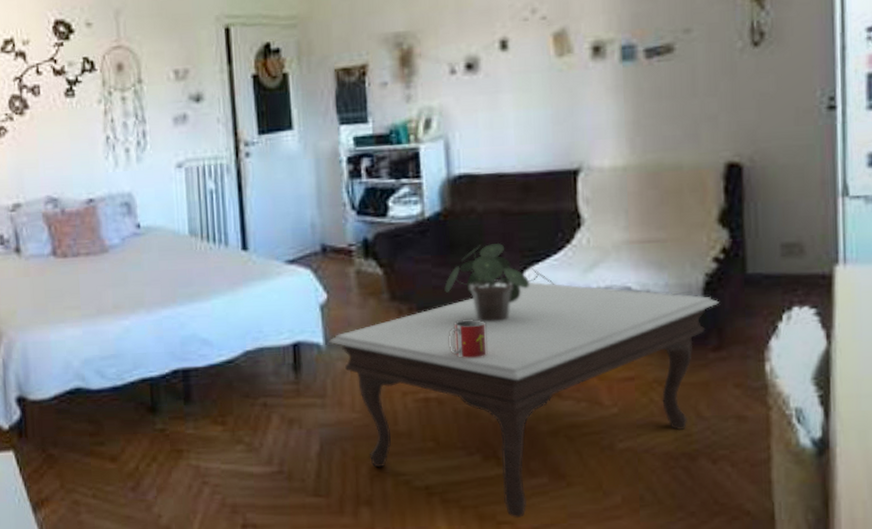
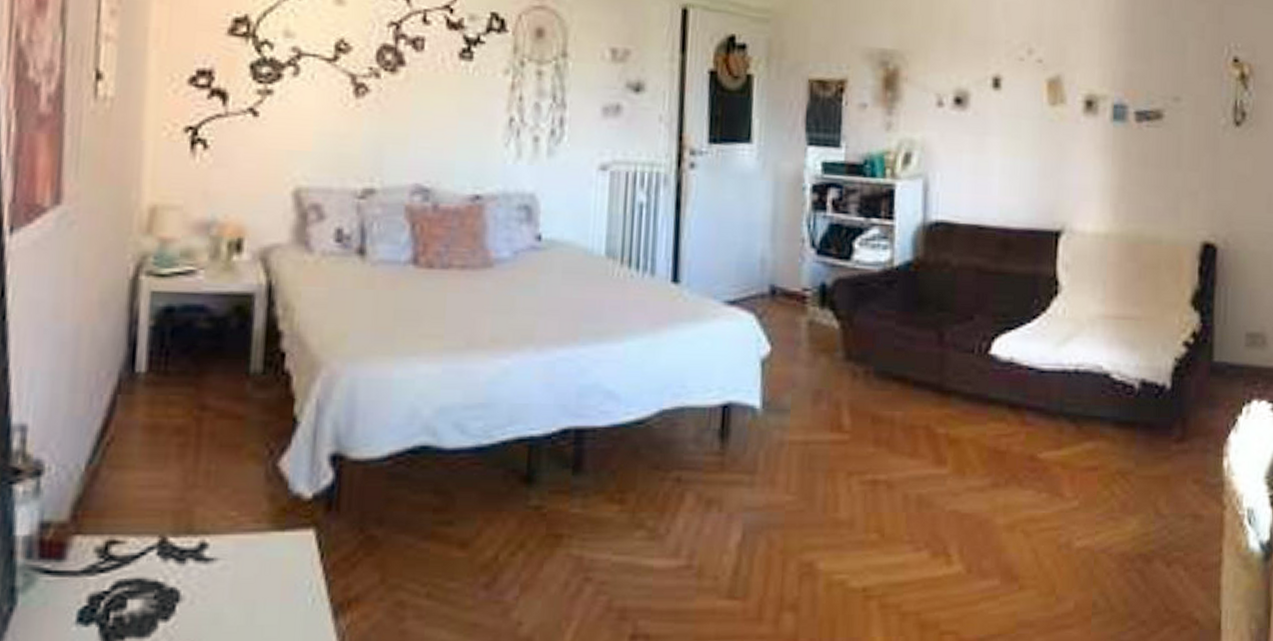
coffee table: present [329,282,719,519] -> none [767,352,1185,628]
potted plant: present [444,242,557,323] -> none [907,303,1028,395]
mug: present [449,319,487,359] -> none [907,390,948,436]

